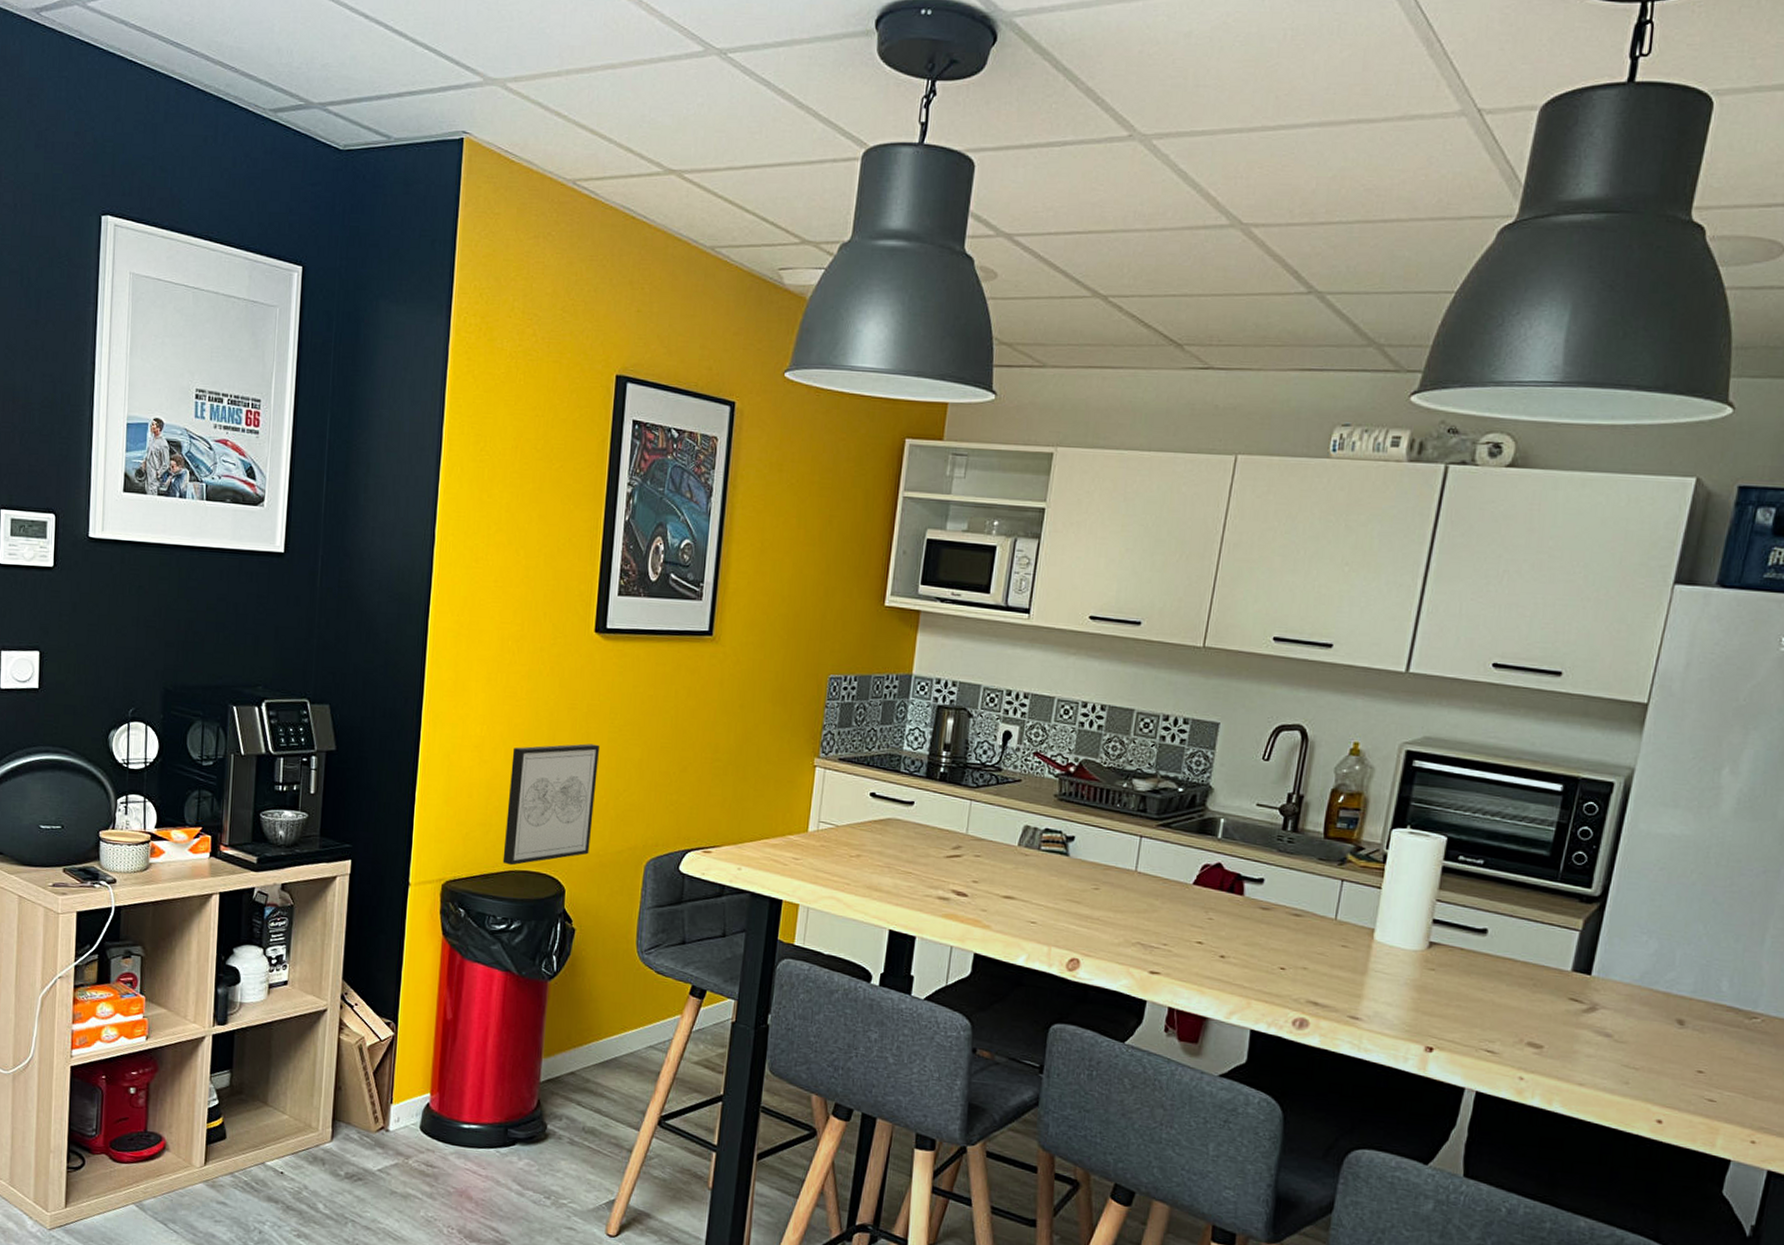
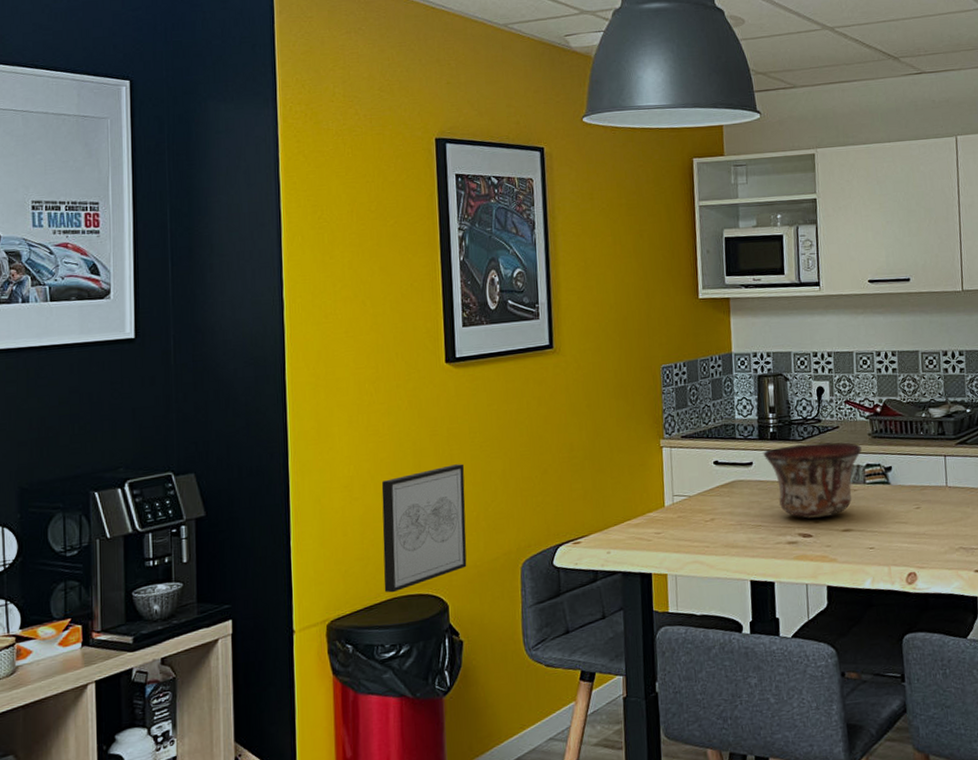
bowl: none [928,791,1043,878] -> present [763,442,862,519]

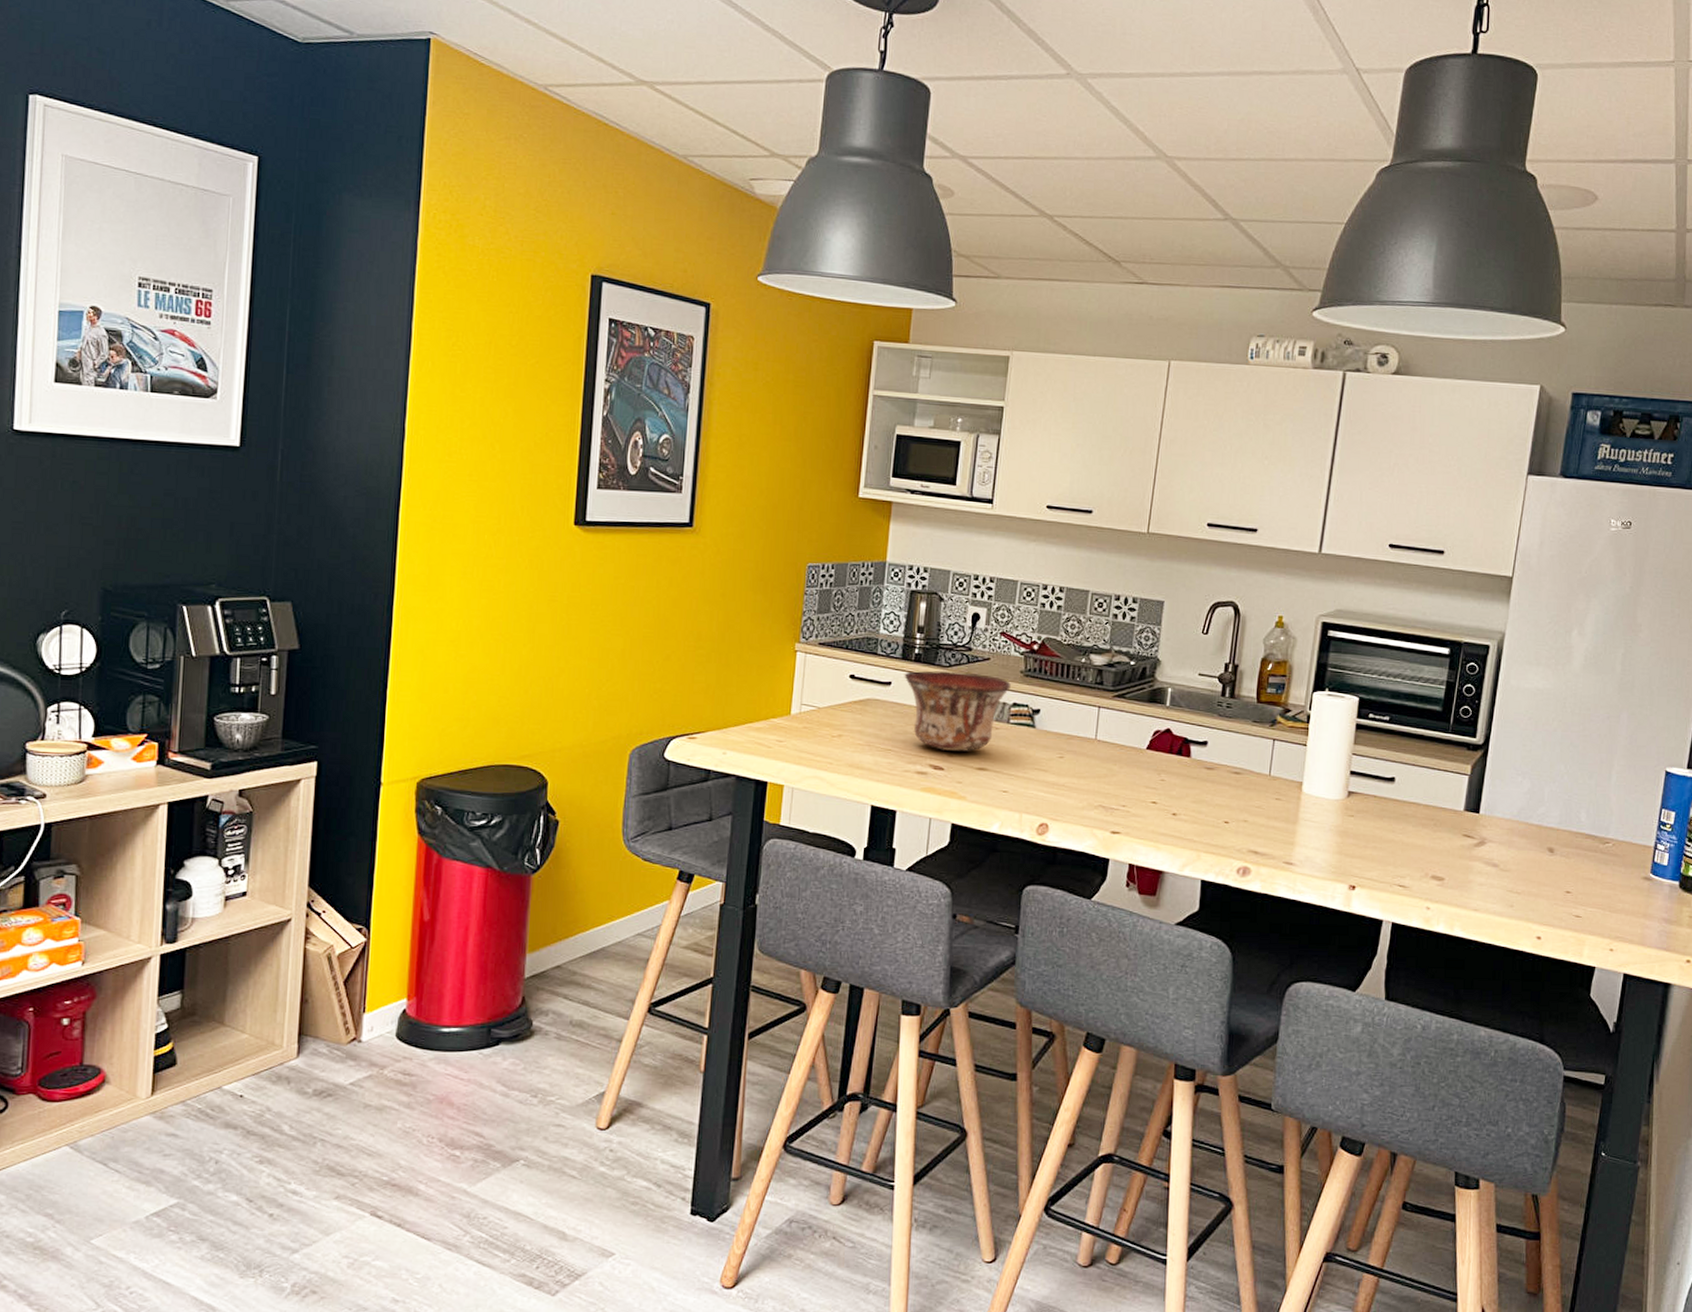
wall art: present [381,464,467,593] -> none [481,635,582,760]

